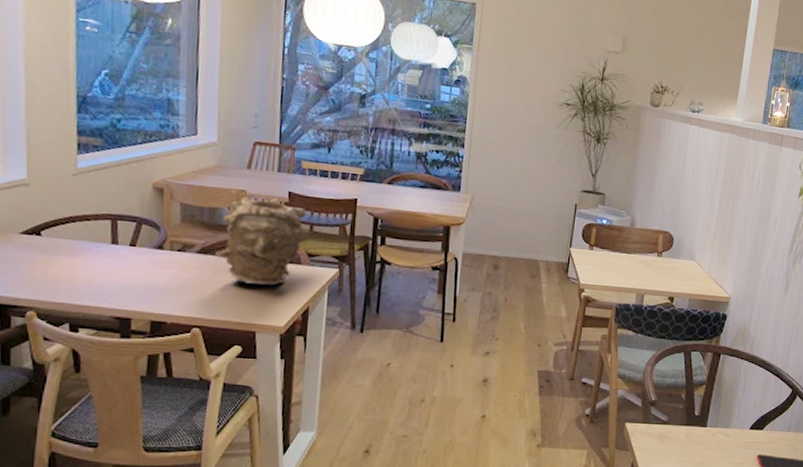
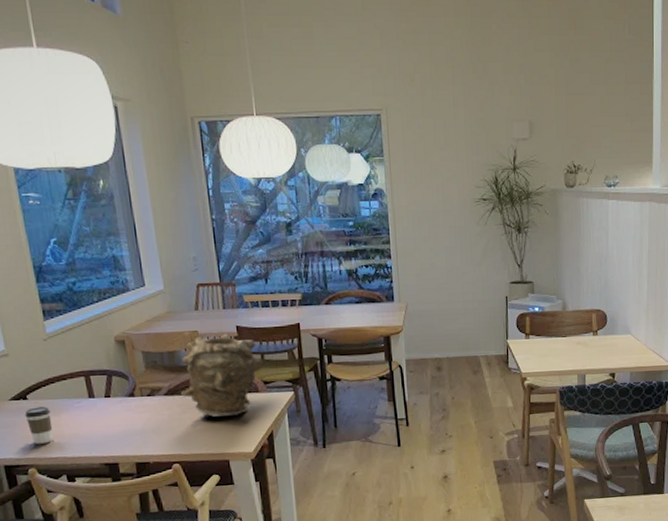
coffee cup: none [34,245,65,286] -> present [24,406,53,444]

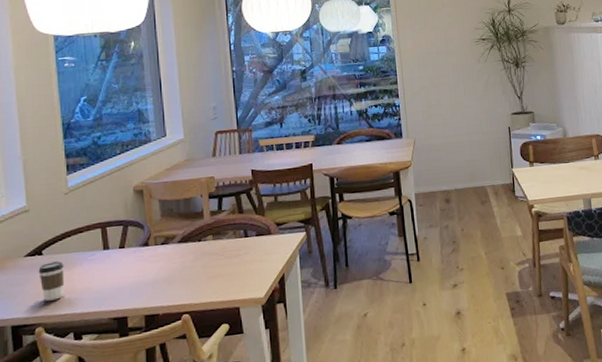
vase: present [181,334,264,417] -> none [195,178,278,263]

